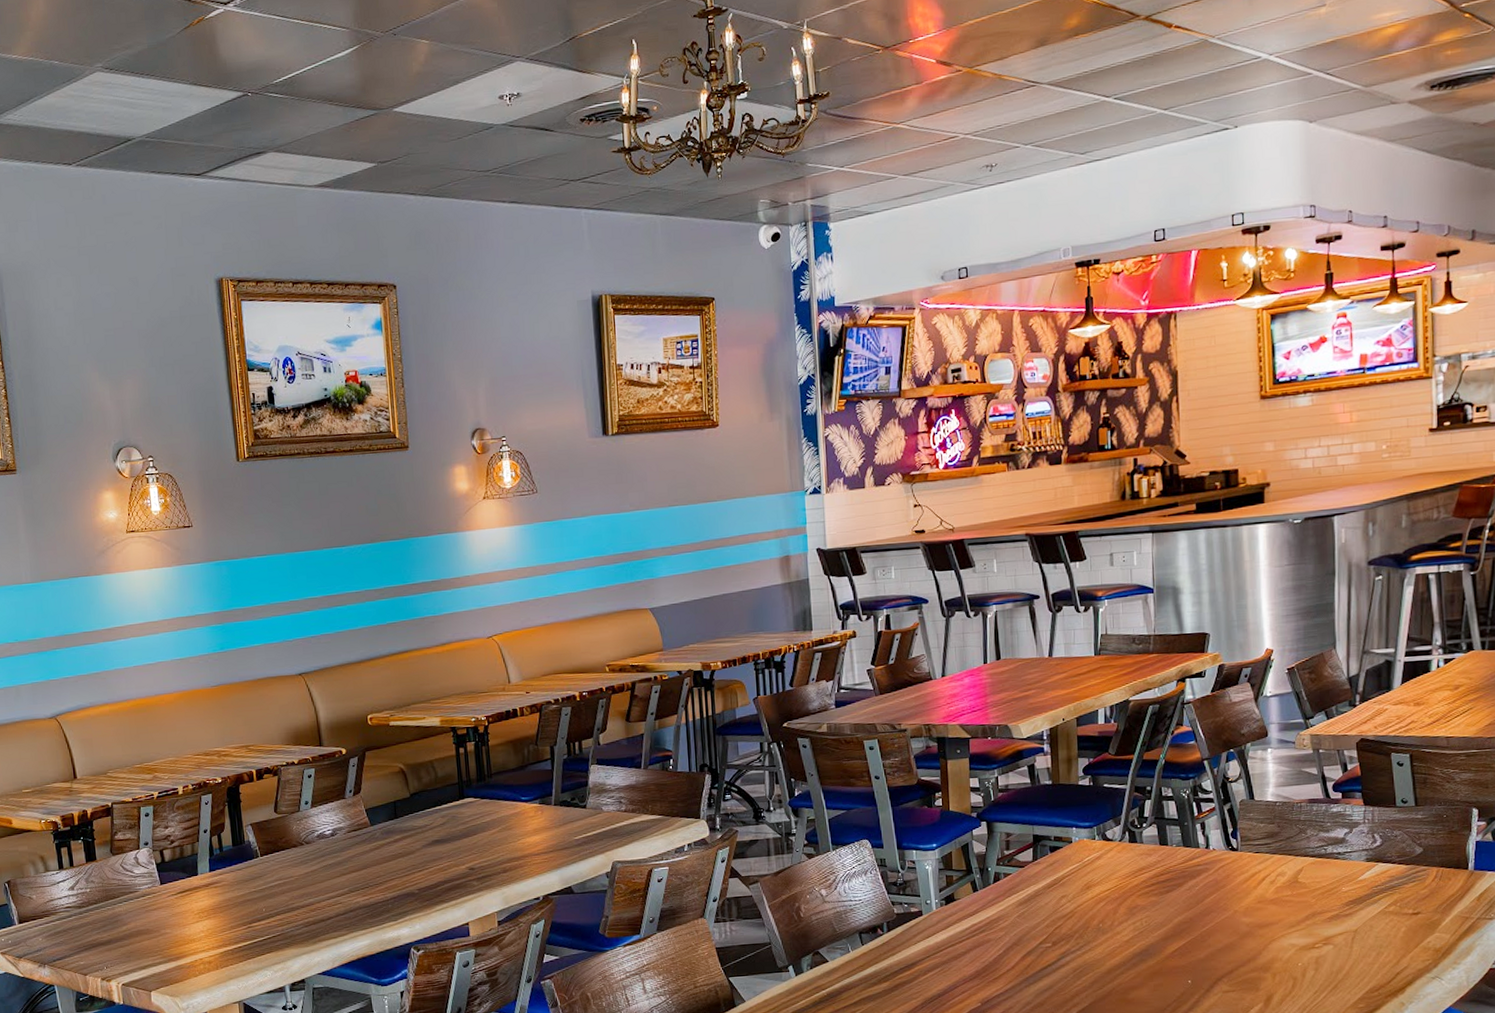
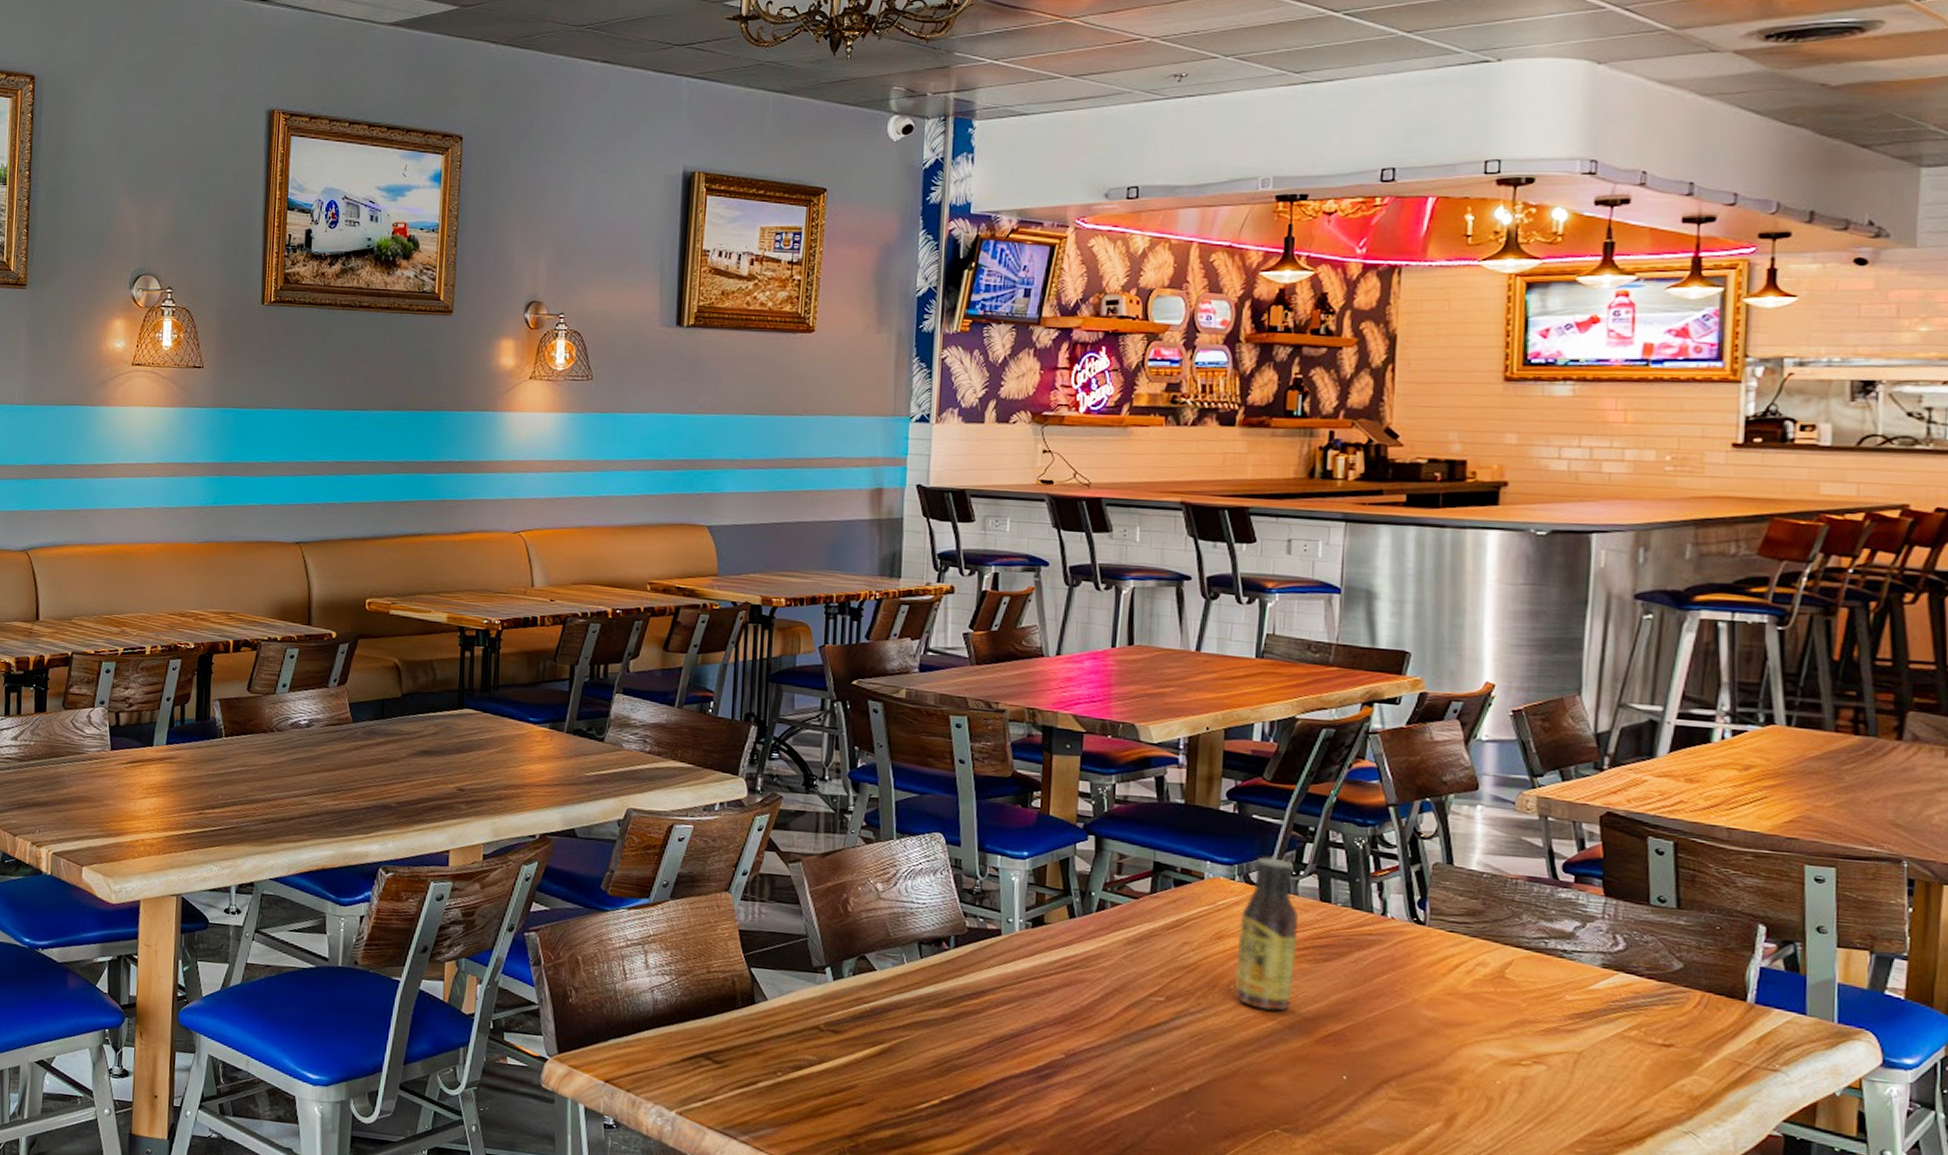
sauce bottle: none [1101,816,1147,940] -> present [1234,857,1299,1012]

